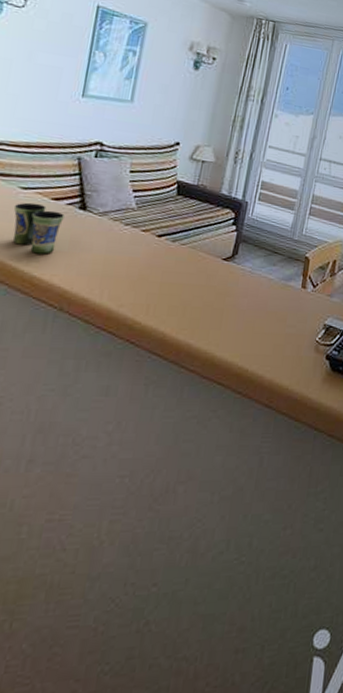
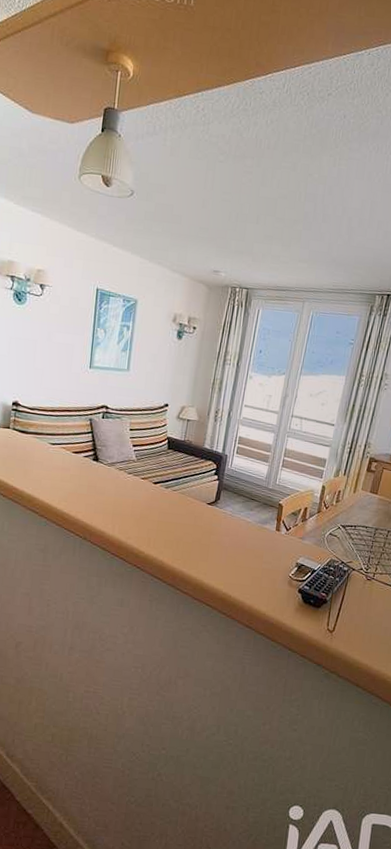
cup: present [12,202,64,254] -> none [46,455,83,496]

